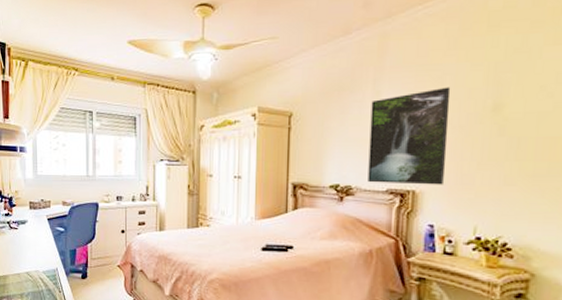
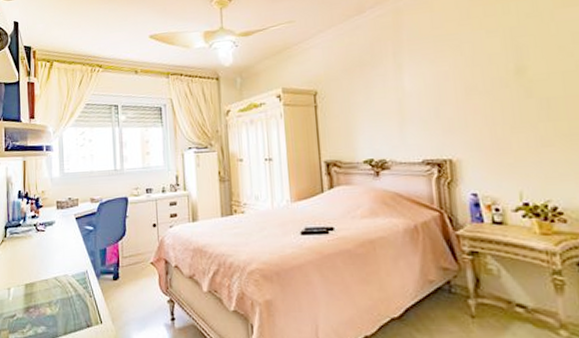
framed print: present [368,87,451,185] -> none [394,54,481,155]

